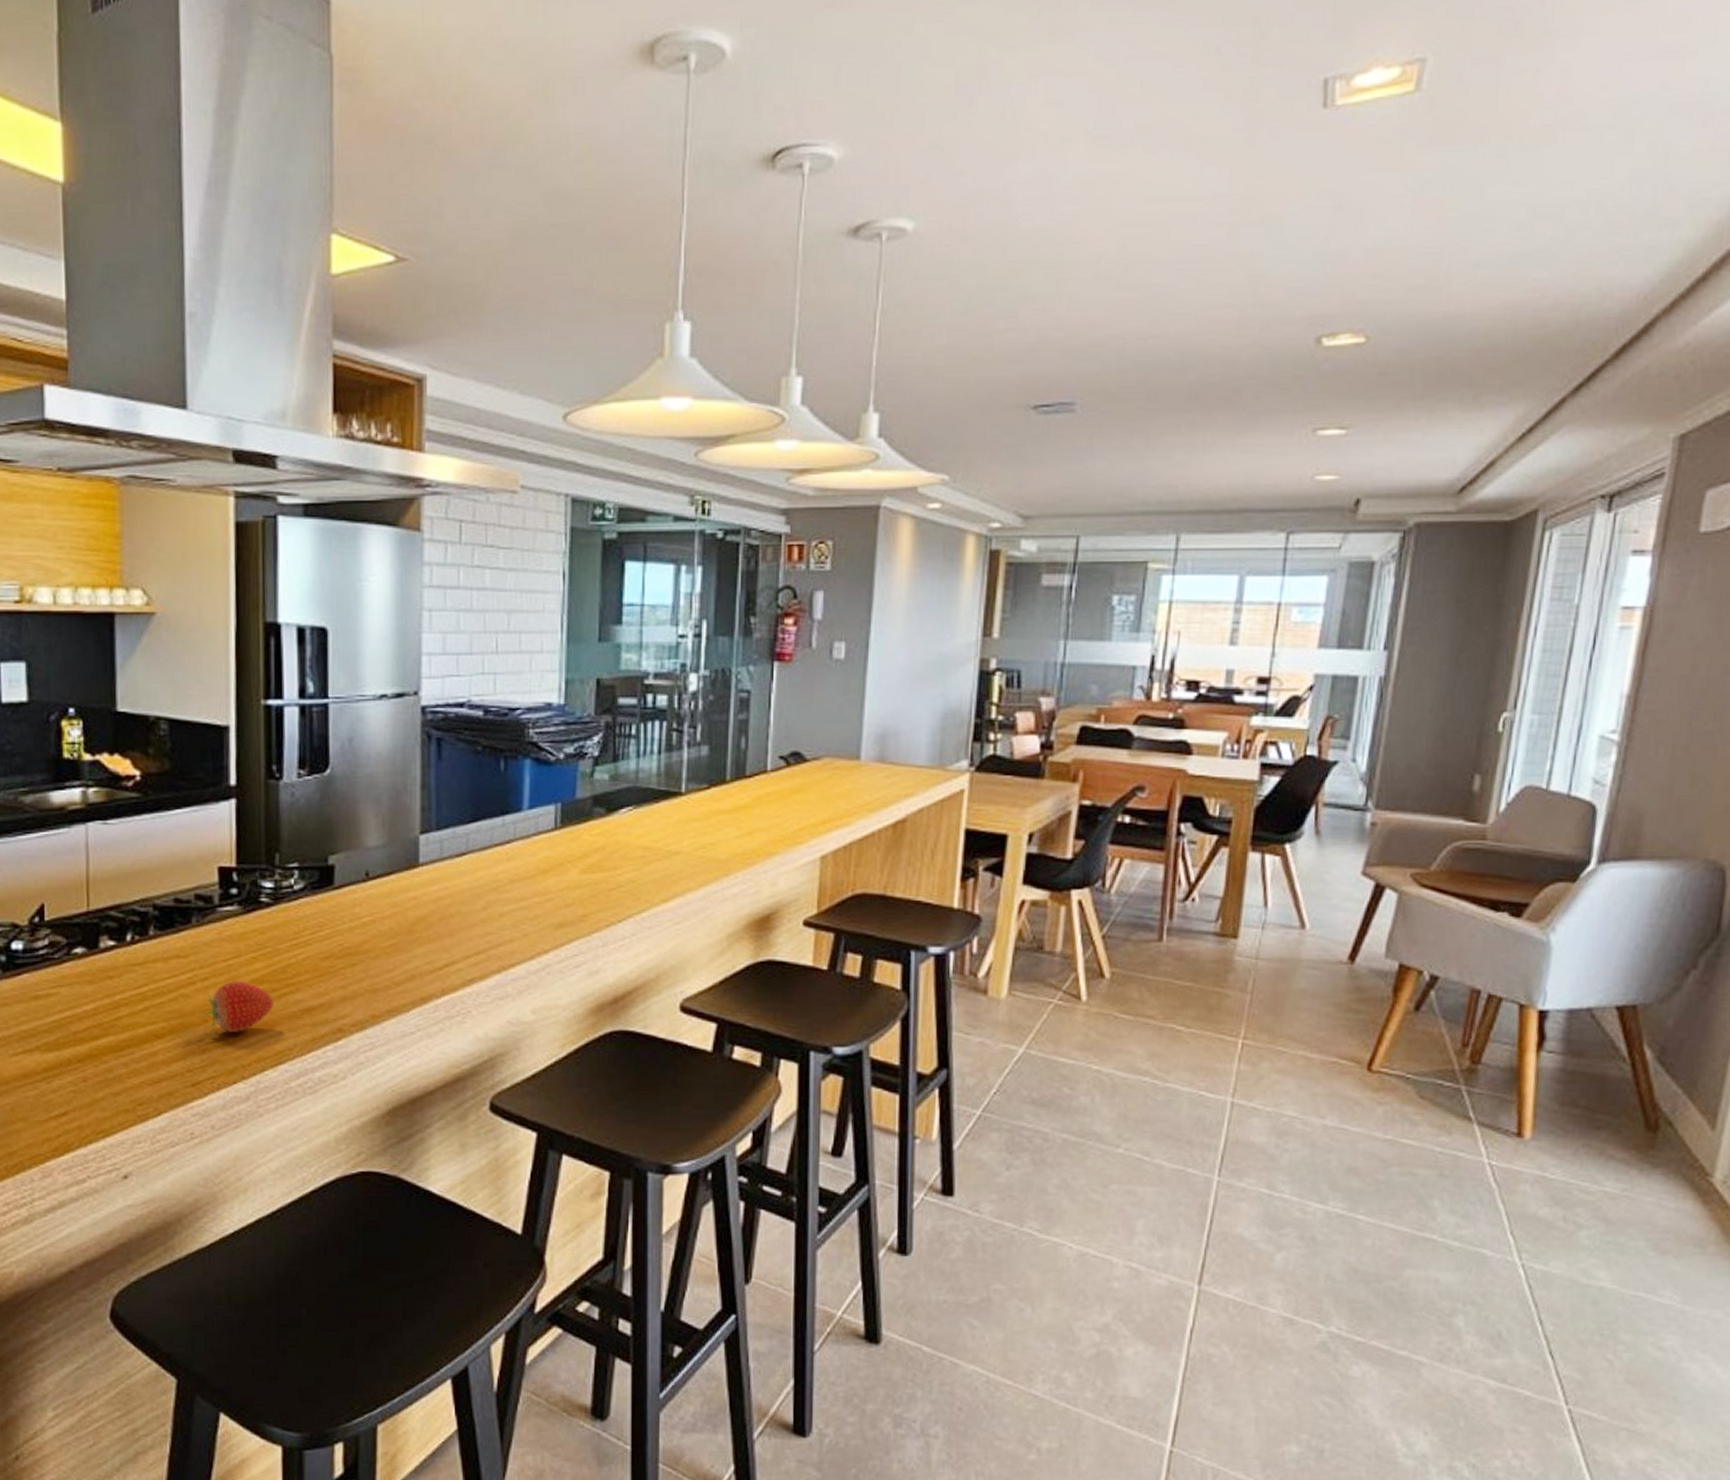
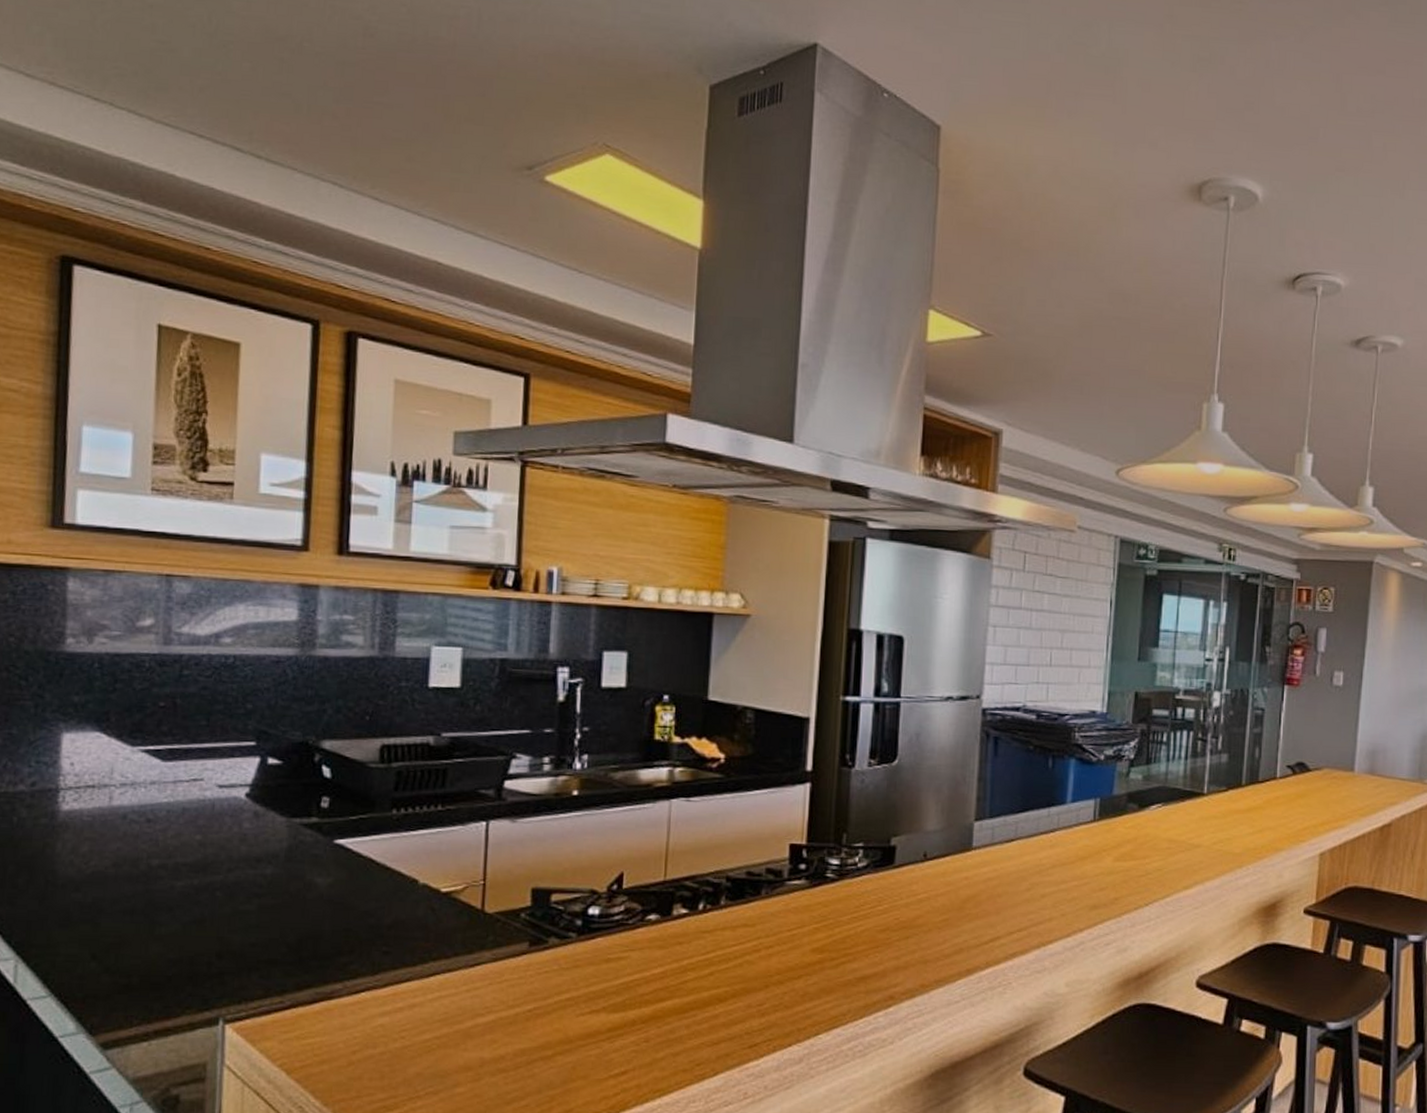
fruit: present [200,981,274,1034] -> none [762,949,832,998]

